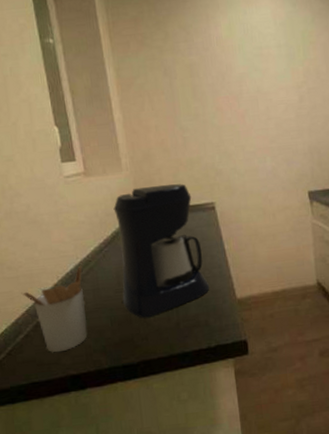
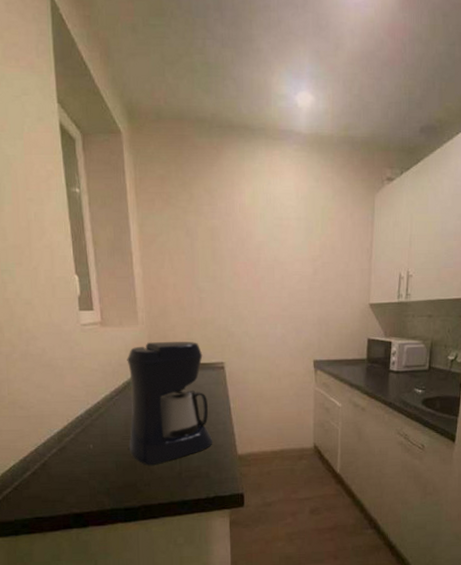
utensil holder: present [21,265,88,353] -> none [31,411,93,491]

